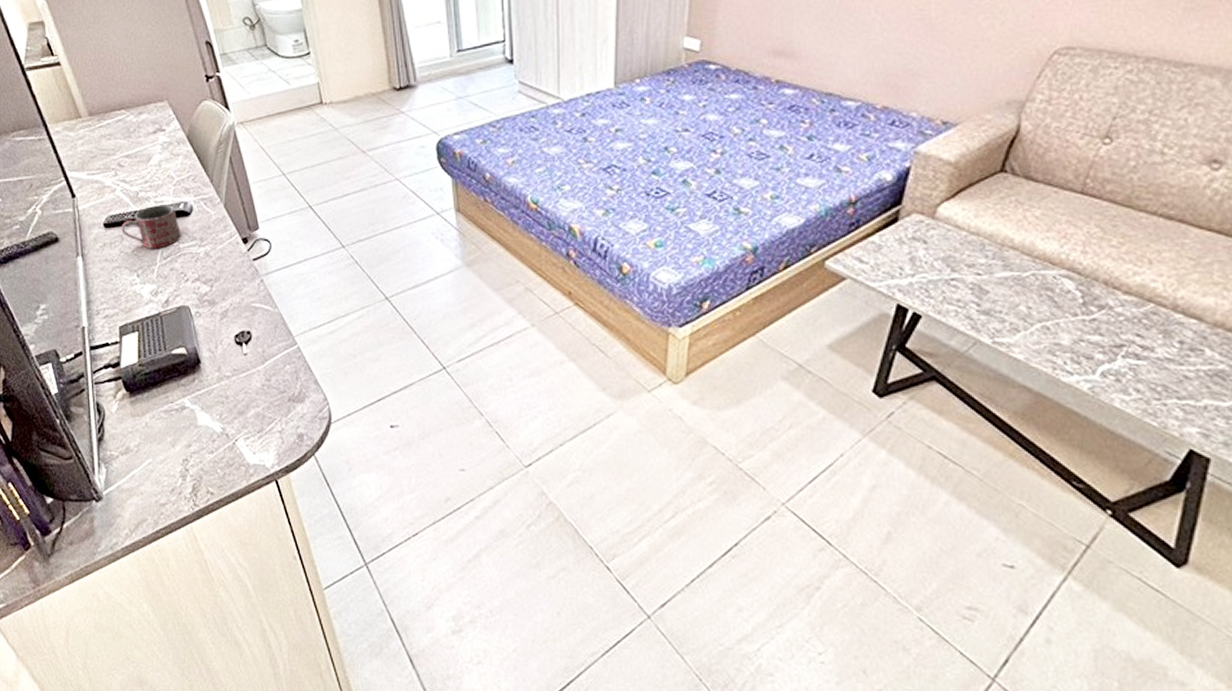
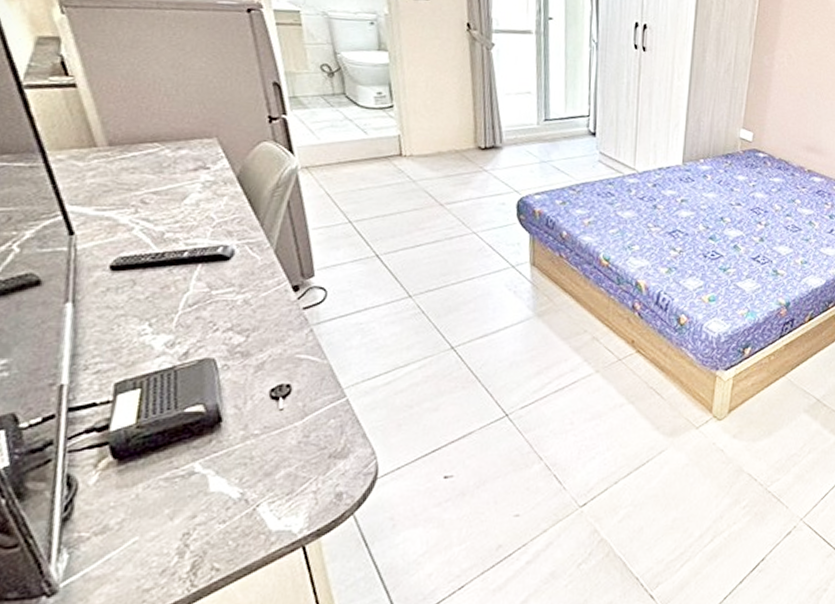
mug: present [121,205,182,249] -> none [134,247,217,296]

